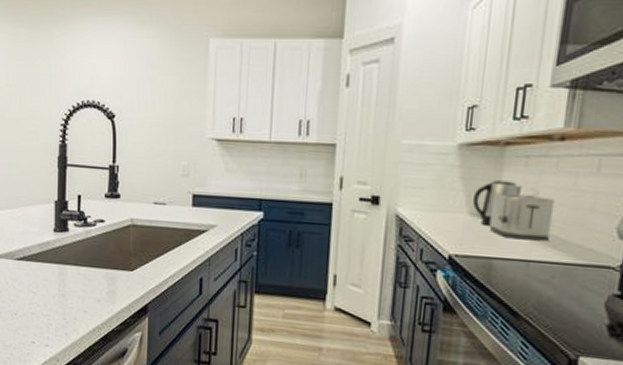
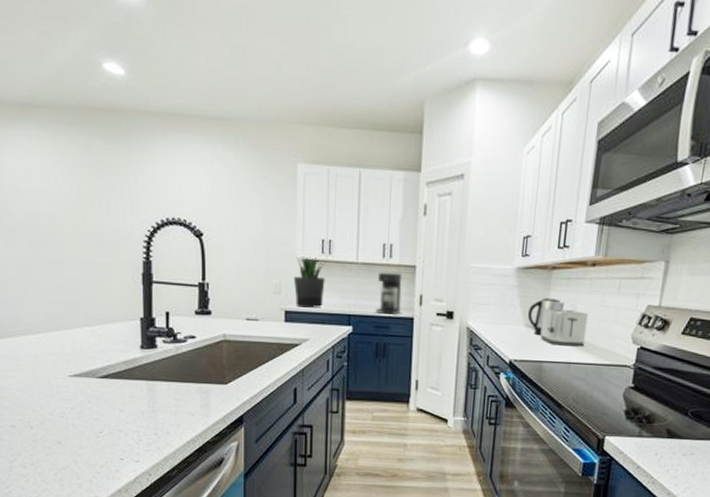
planter: none [202,136,236,192] -> present [293,256,325,308]
coffee maker: none [289,151,320,199] -> present [376,272,402,315]

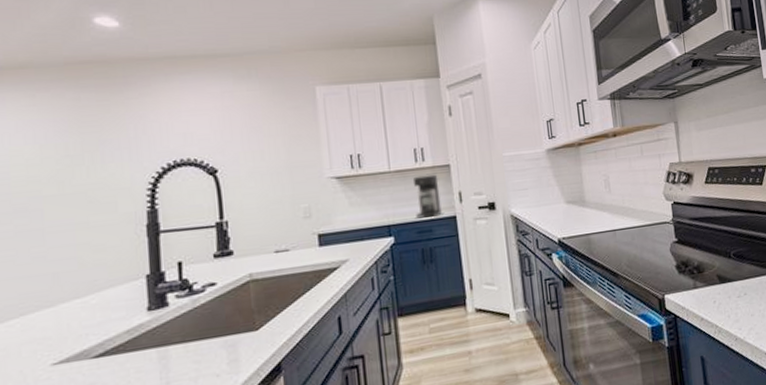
planter: present [293,256,325,308] -> none [323,173,360,228]
kettle: present [527,298,565,335] -> none [565,172,598,209]
toaster: present [540,308,589,347] -> none [579,179,624,217]

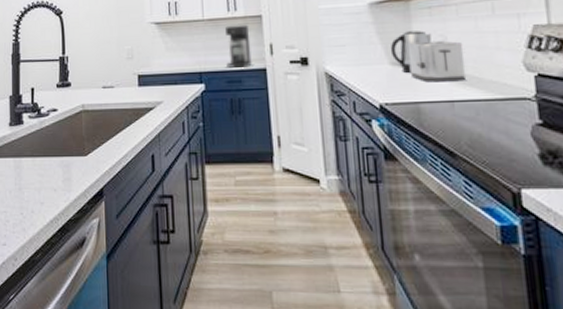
kettle: none [565,172,598,209] -> present [390,30,433,73]
toaster: none [579,179,624,217] -> present [407,40,467,83]

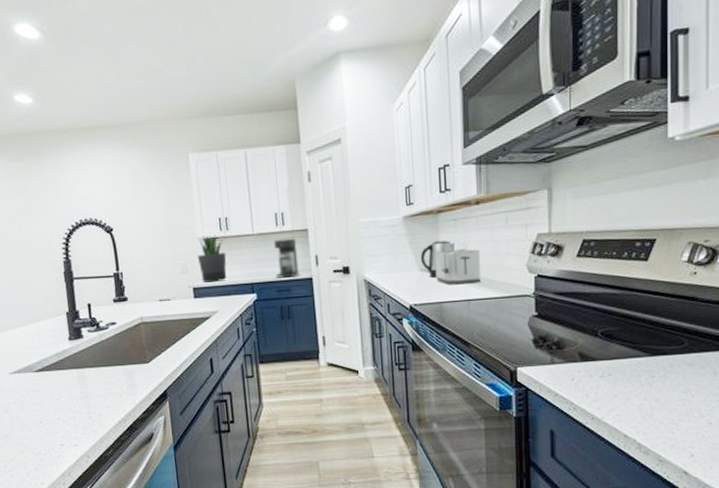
planter: none [144,20,174,70] -> present [197,235,227,283]

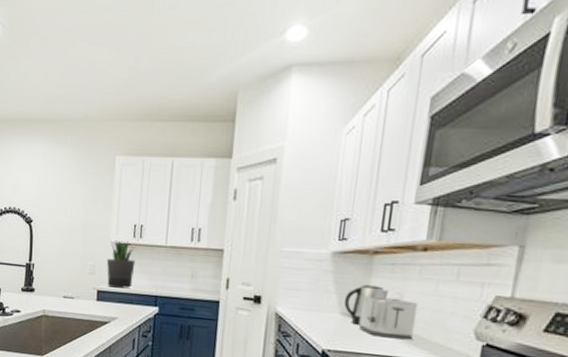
coffee maker: present [273,238,299,279] -> none [182,255,209,297]

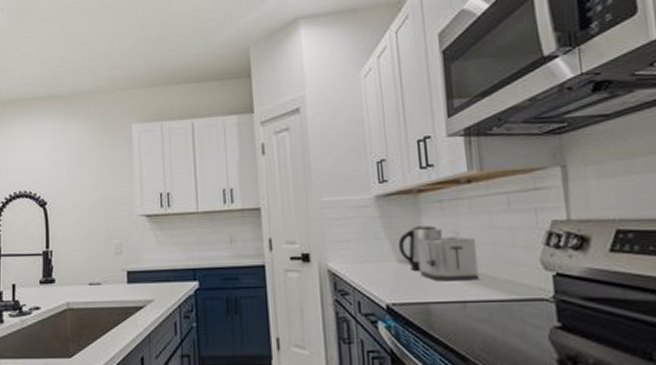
planter: present [106,240,136,289] -> none [133,212,166,266]

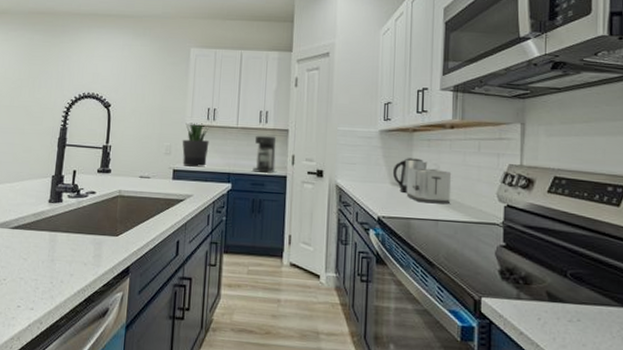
planter: none [133,212,166,266] -> present [182,122,209,167]
coffee maker: none [220,218,250,264] -> present [252,135,276,173]

